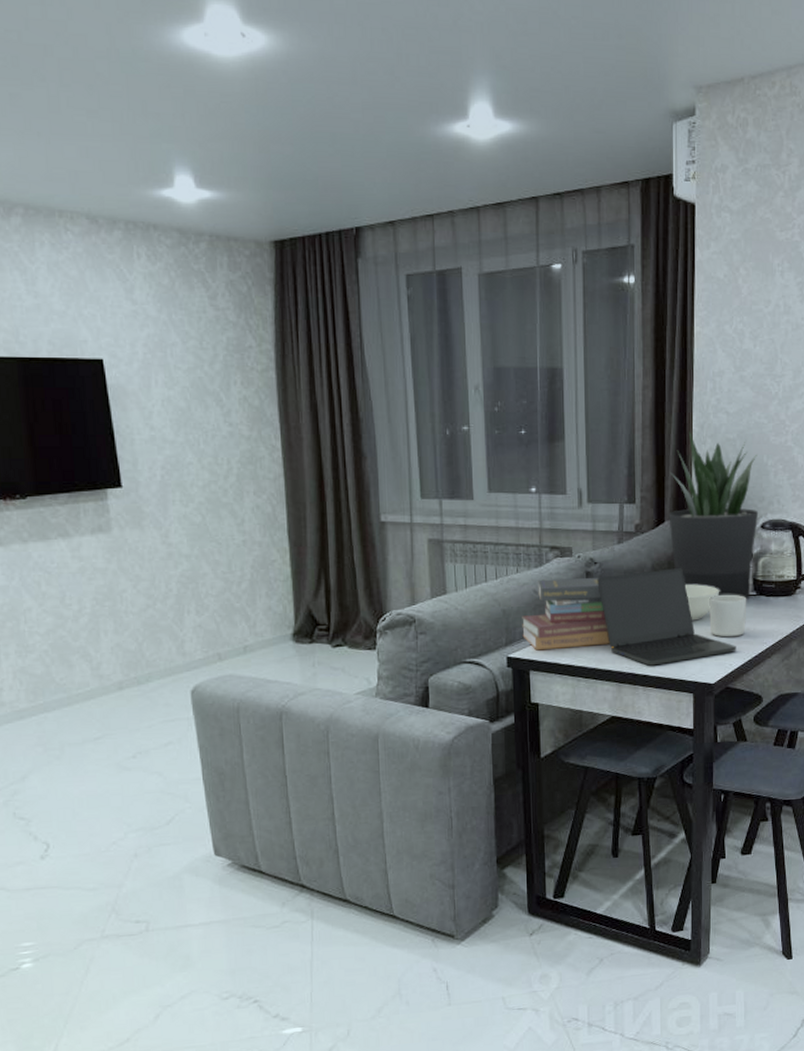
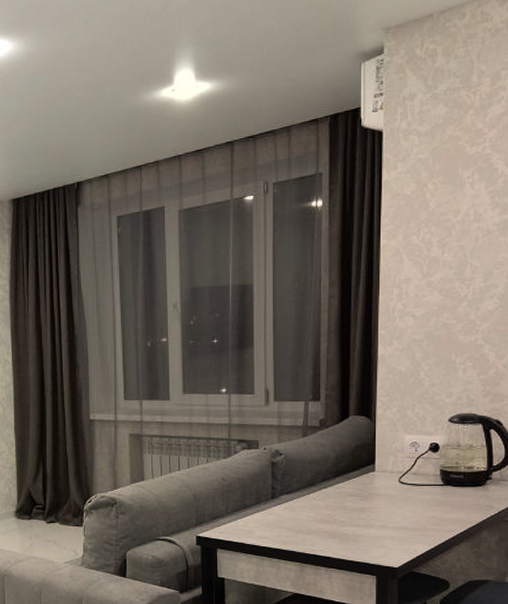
books: present [522,578,610,651] -> none [211,468,293,531]
laptop: present [597,568,736,666] -> none [282,459,422,549]
planter: present [668,431,759,597] -> none [353,334,446,487]
bowl: present [684,584,720,621] -> none [368,475,405,508]
mug: present [709,594,747,638] -> none [394,484,433,525]

